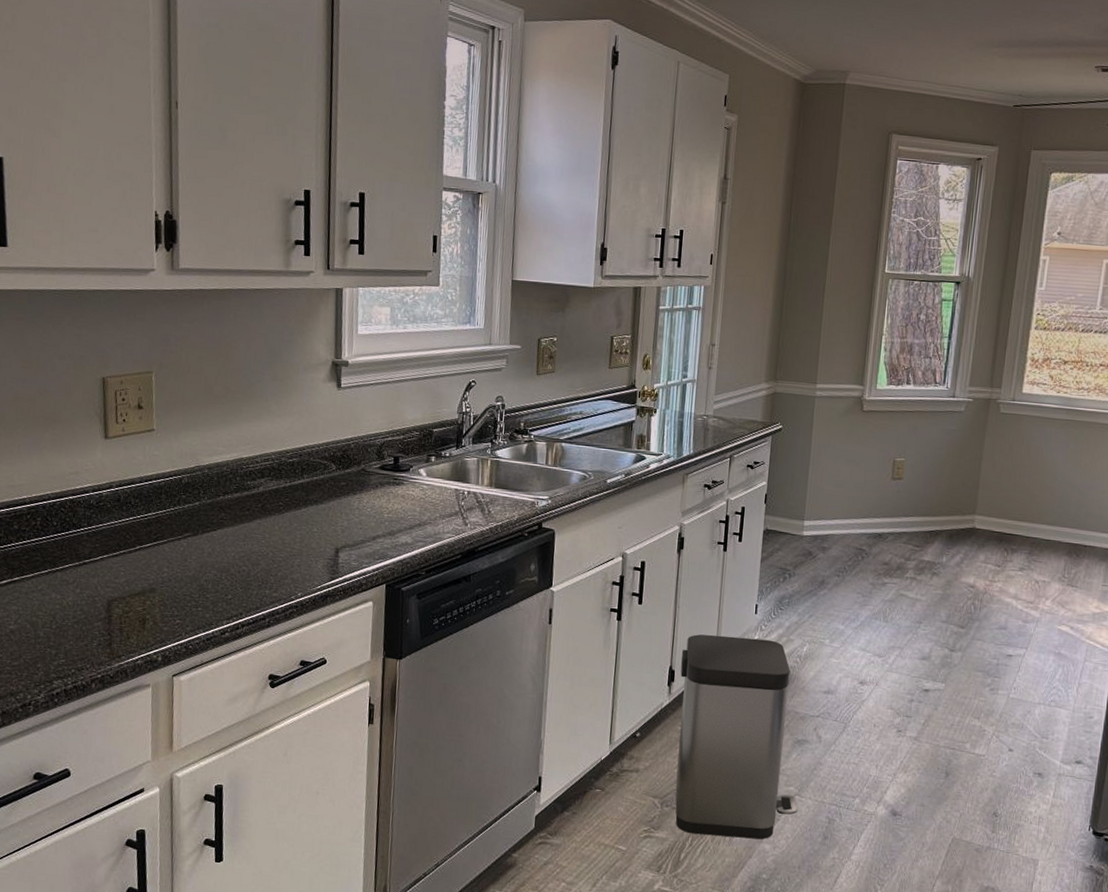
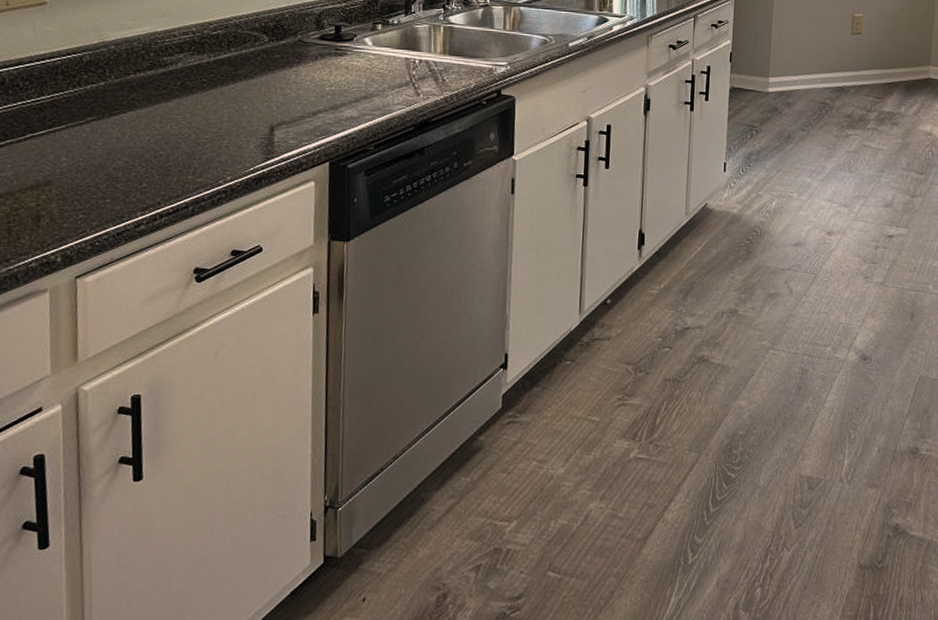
pedal bin: present [675,634,798,840] -> none [649,195,772,397]

